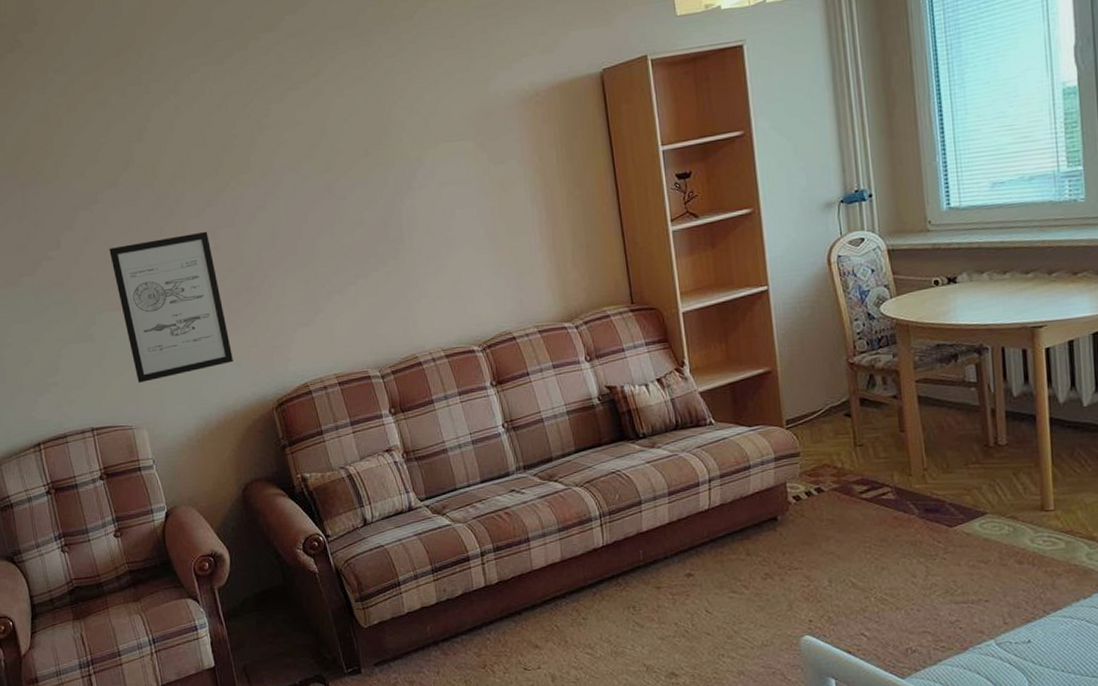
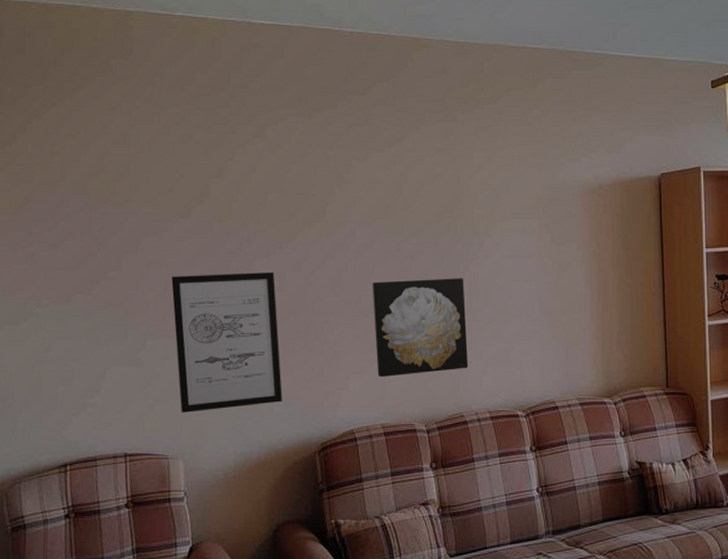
wall art: none [306,213,417,327] -> present [372,278,469,378]

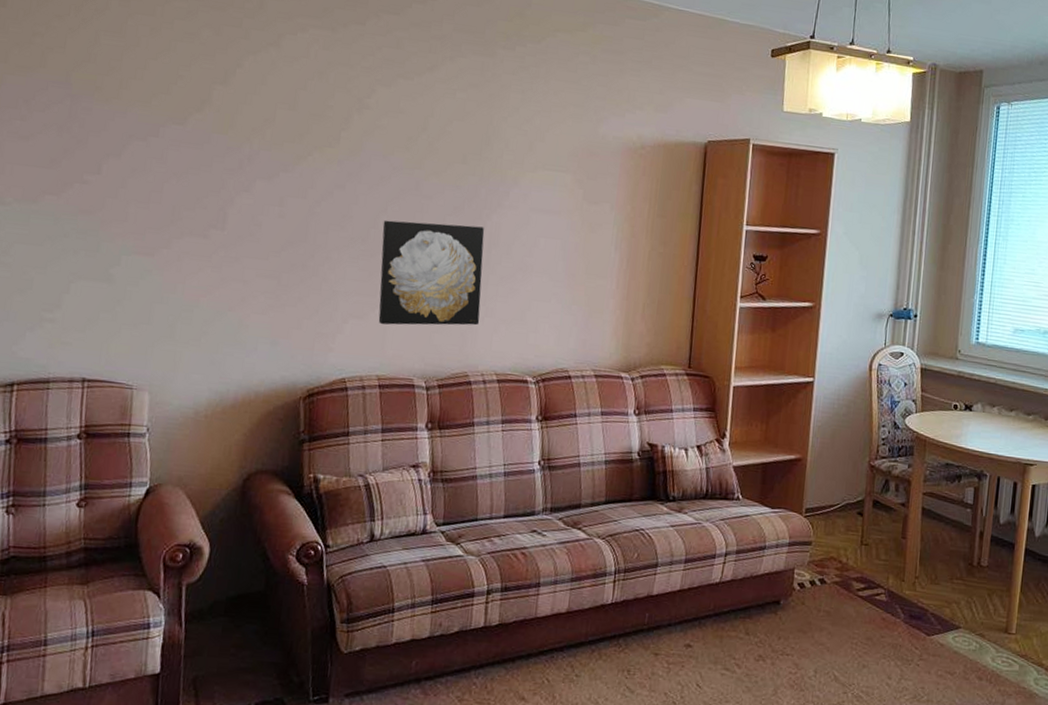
wall art: present [171,271,282,413] -> none [152,187,275,341]

